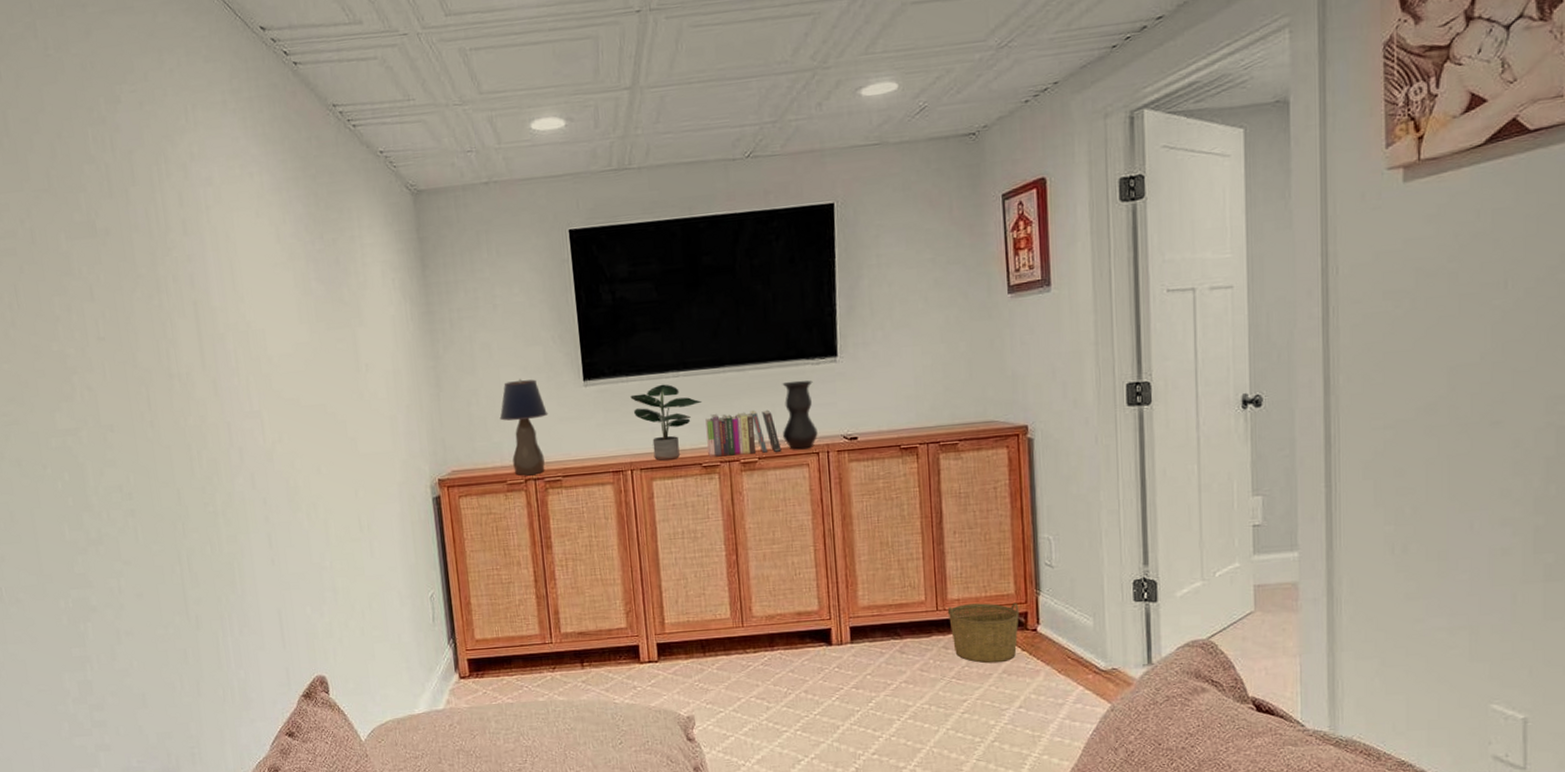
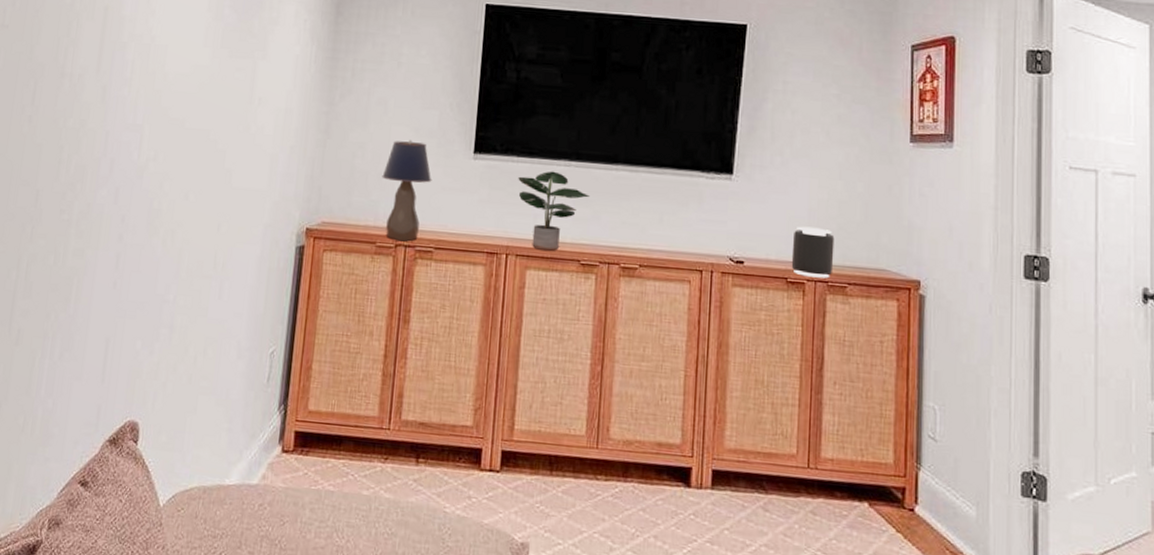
books: present [705,409,782,458] -> none [588,210,664,263]
vase: present [782,380,818,450] -> none [667,191,705,265]
speaker: none [902,392,944,441] -> present [791,226,835,279]
basket: present [947,602,1019,663] -> none [819,466,897,542]

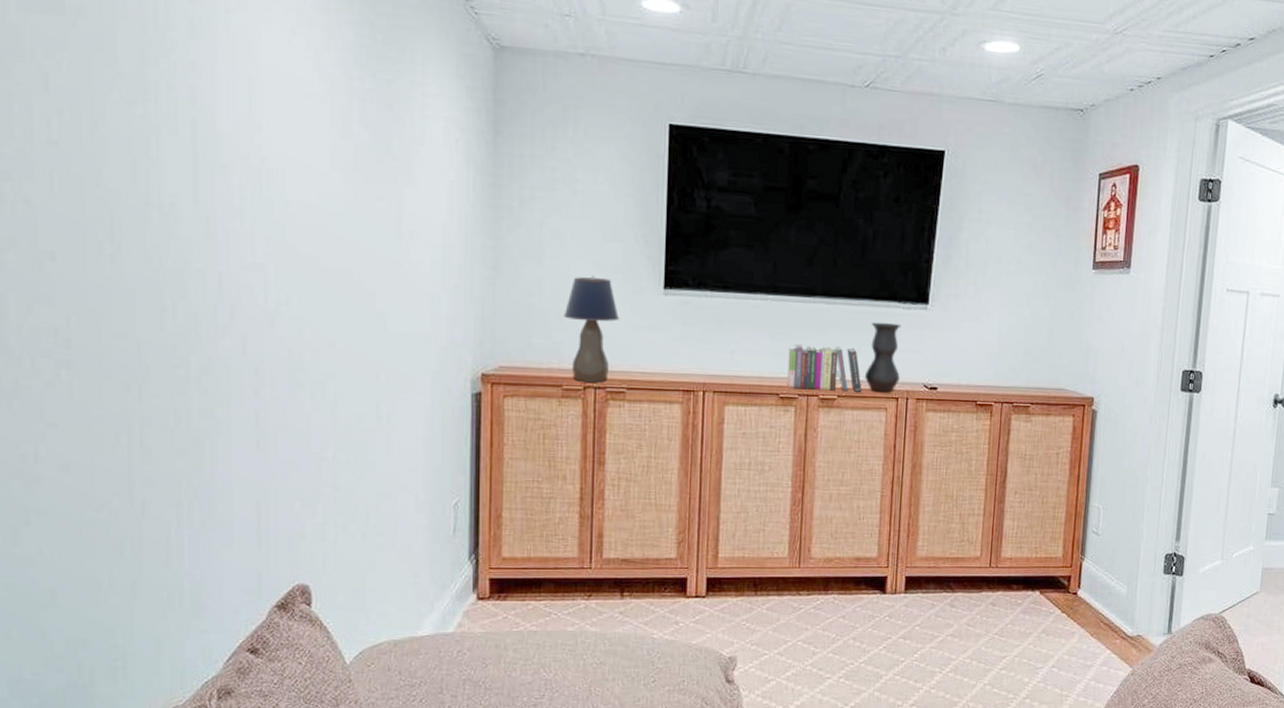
potted plant: present [518,171,591,252] -> none [713,305,788,387]
books: none [588,210,664,263] -> present [787,343,862,393]
vase: none [667,191,705,265] -> present [864,322,902,393]
speaker: present [791,226,835,279] -> none [980,352,1021,400]

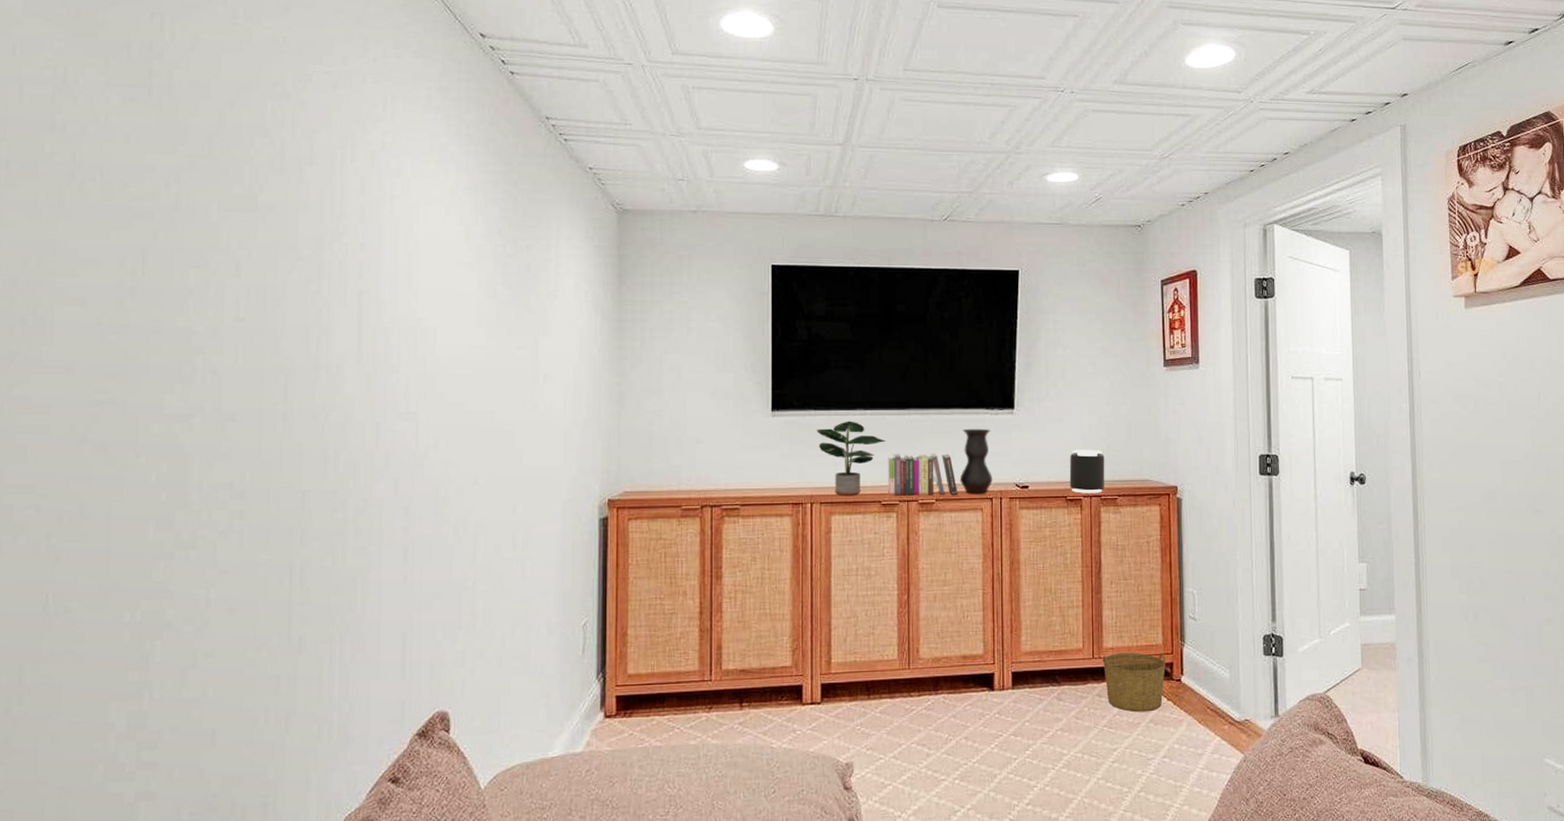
table lamp: present [563,275,620,384] -> none [681,403,733,502]
potted plant: none [713,305,788,387] -> present [817,421,887,497]
speaker: none [980,352,1021,400] -> present [1069,449,1105,494]
basket: none [999,563,1064,623] -> present [1102,652,1166,712]

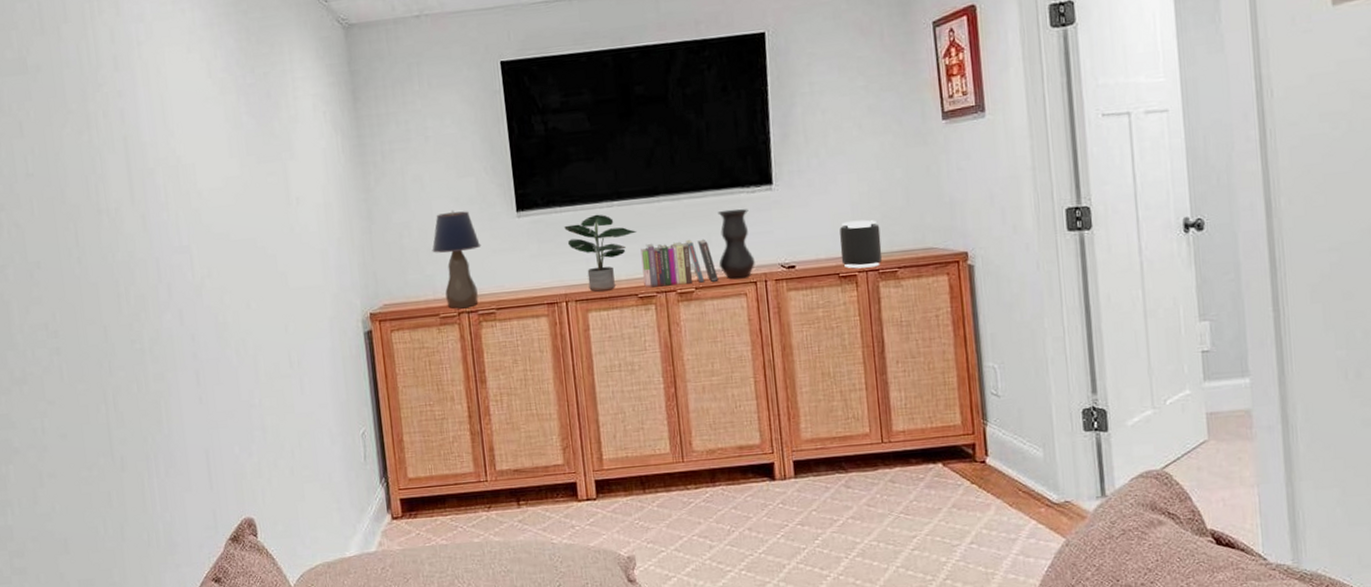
table lamp: none [681,403,733,502] -> present [432,210,481,310]
basket: present [1102,652,1166,712] -> none [893,433,967,497]

